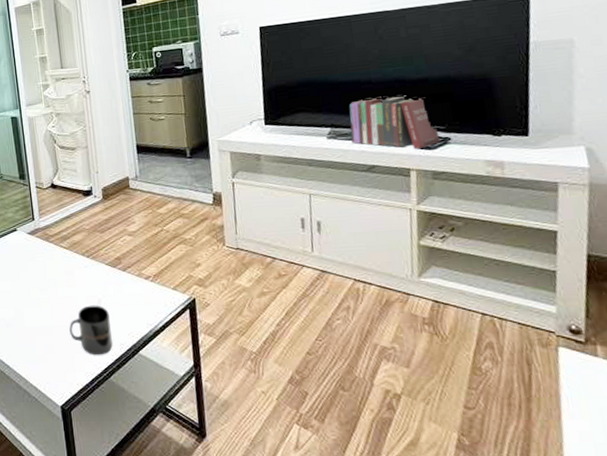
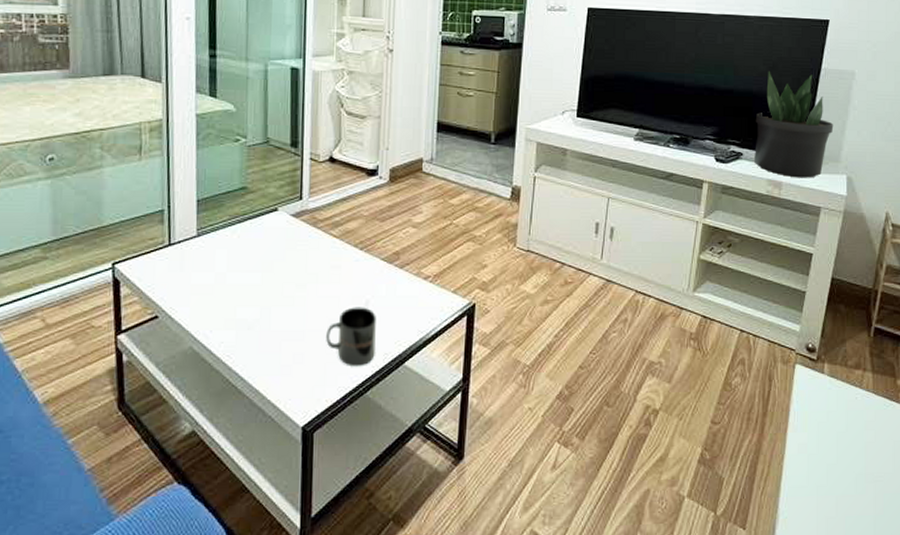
books: present [349,95,441,149] -> none [656,102,734,161]
planter: none [458,50,558,156] -> present [753,70,834,178]

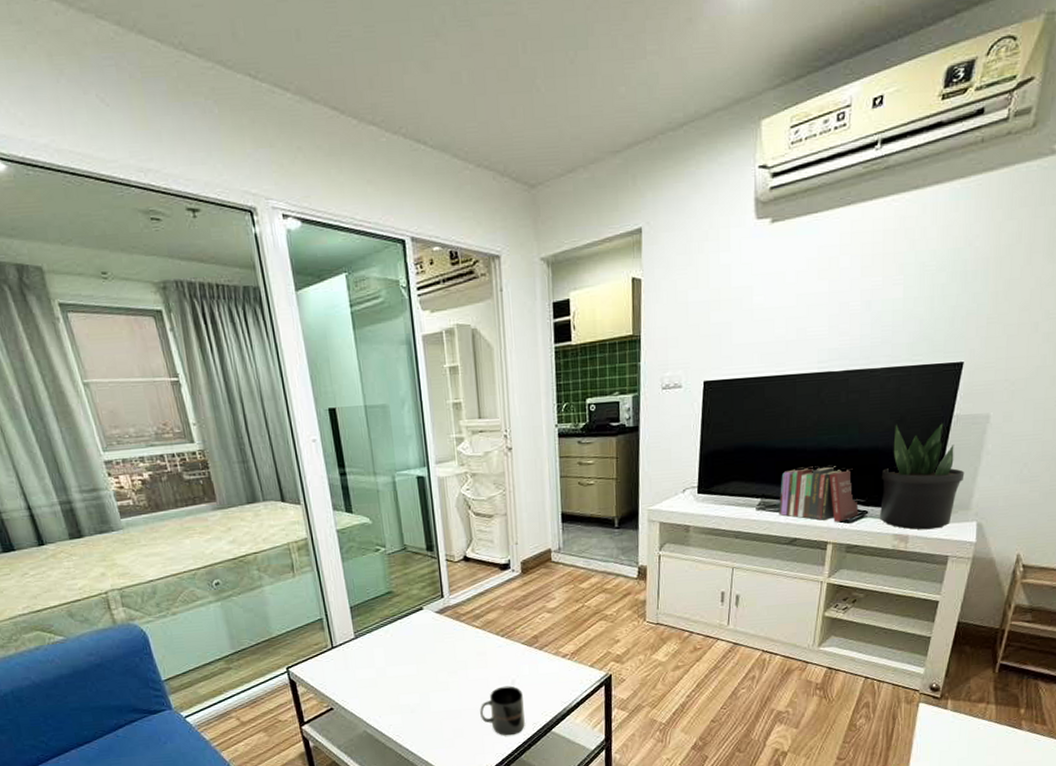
books: none [656,102,734,161] -> present [779,465,859,522]

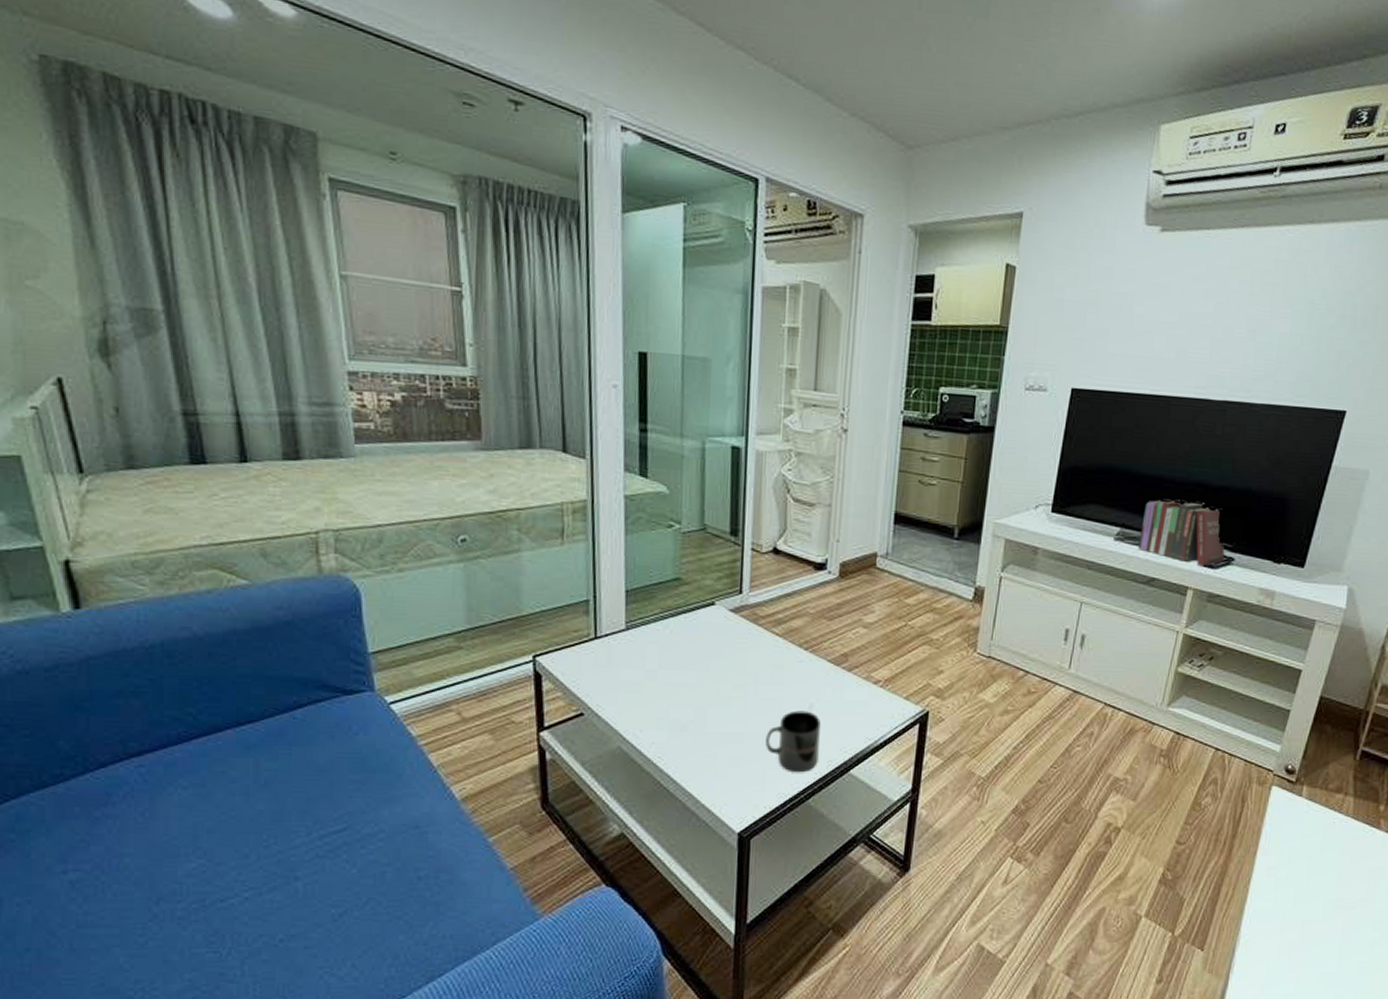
planter: present [879,423,965,530] -> none [1245,466,1339,588]

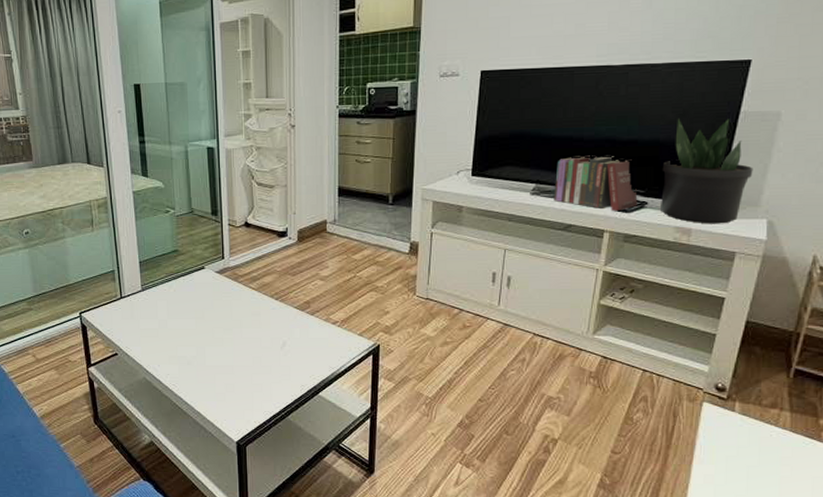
mug: present [765,710,821,773] -> none [251,347,293,395]
planter: none [1245,466,1339,588] -> present [659,118,753,224]

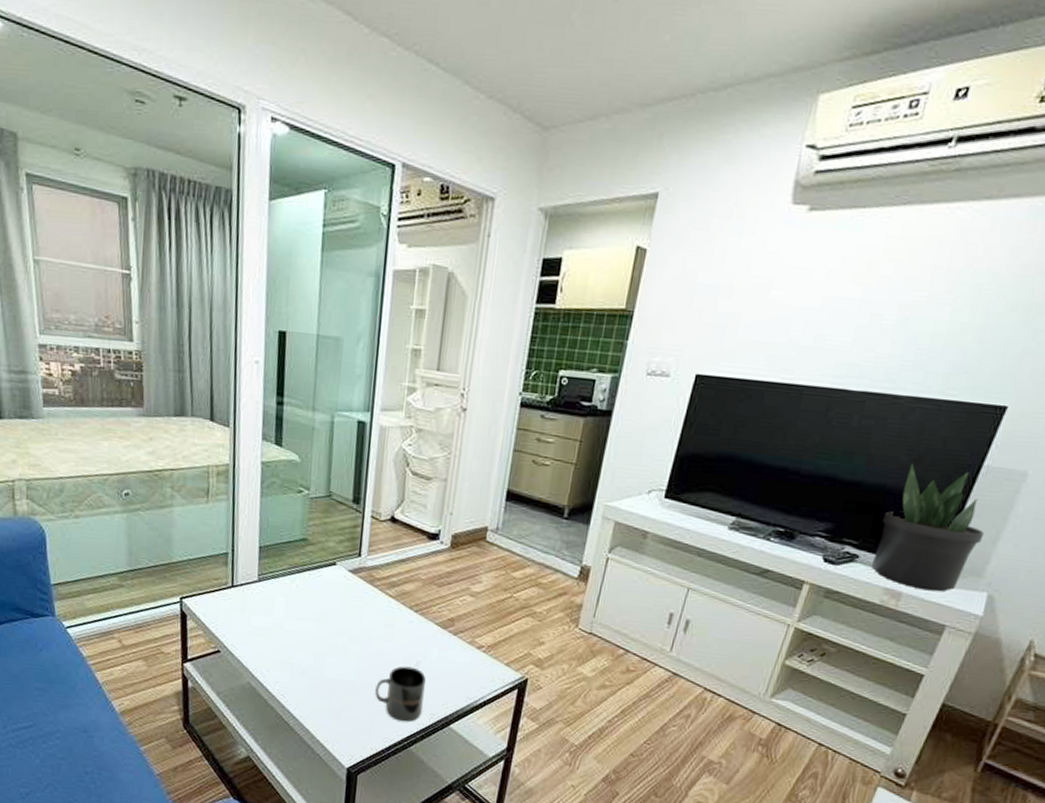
mug: none [251,347,293,395] -> present [375,666,426,722]
books: present [553,155,638,211] -> none [753,491,851,562]

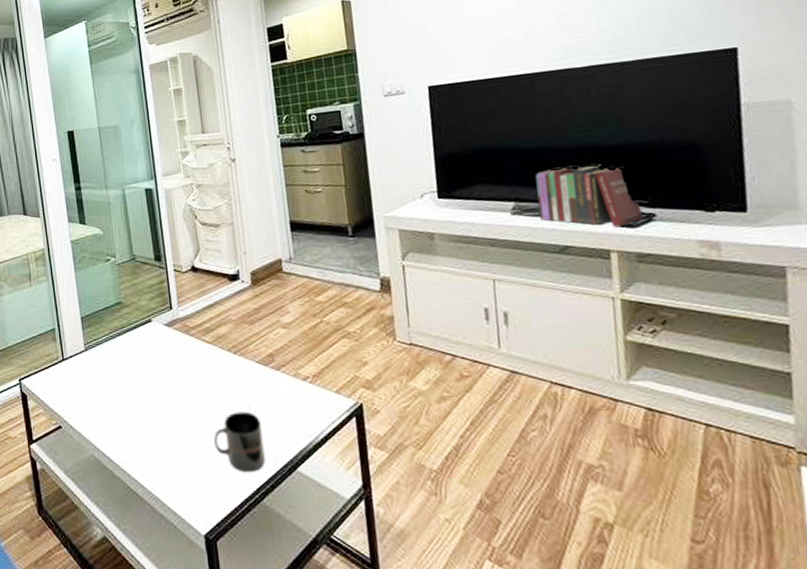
books: none [753,491,851,562] -> present [535,164,644,227]
planter: present [870,463,985,592] -> none [662,112,779,235]

